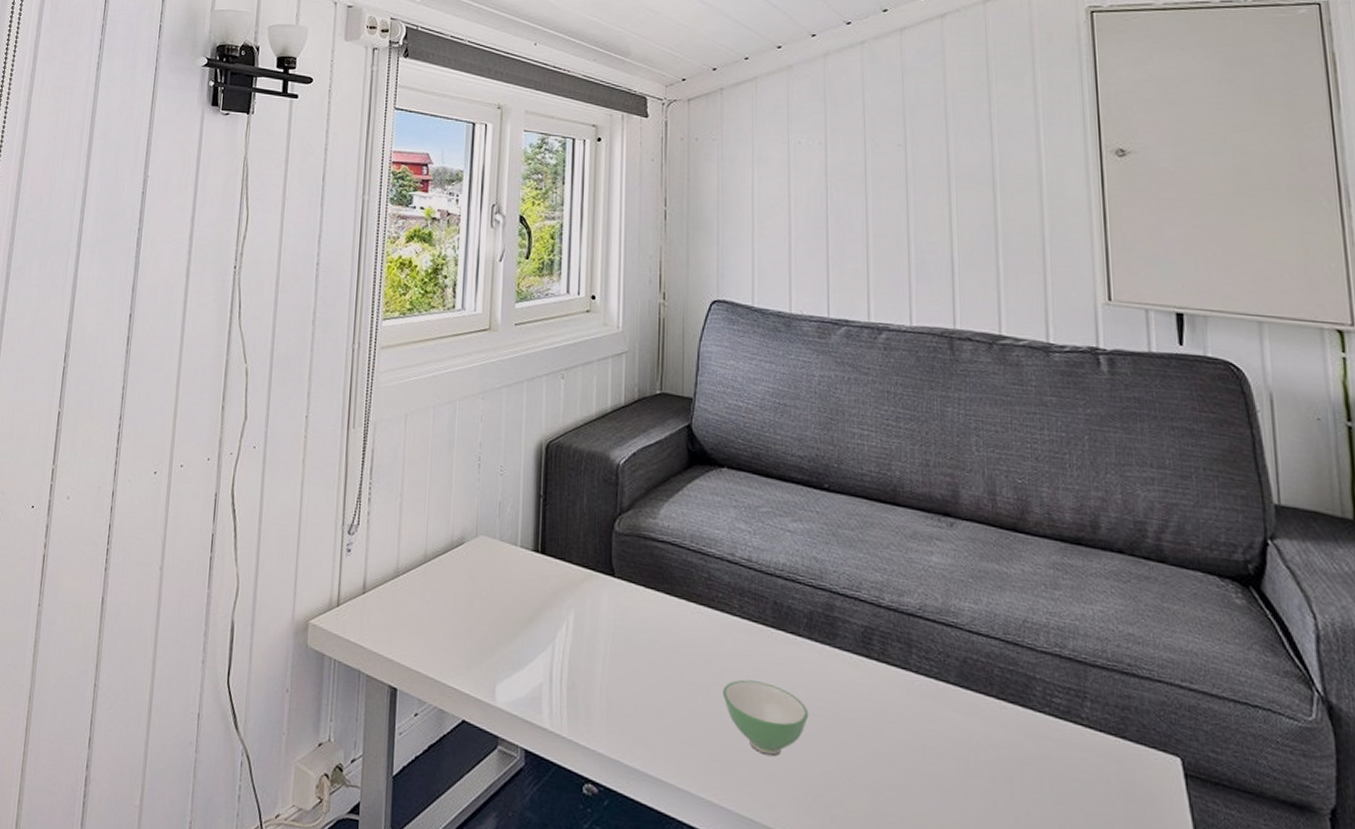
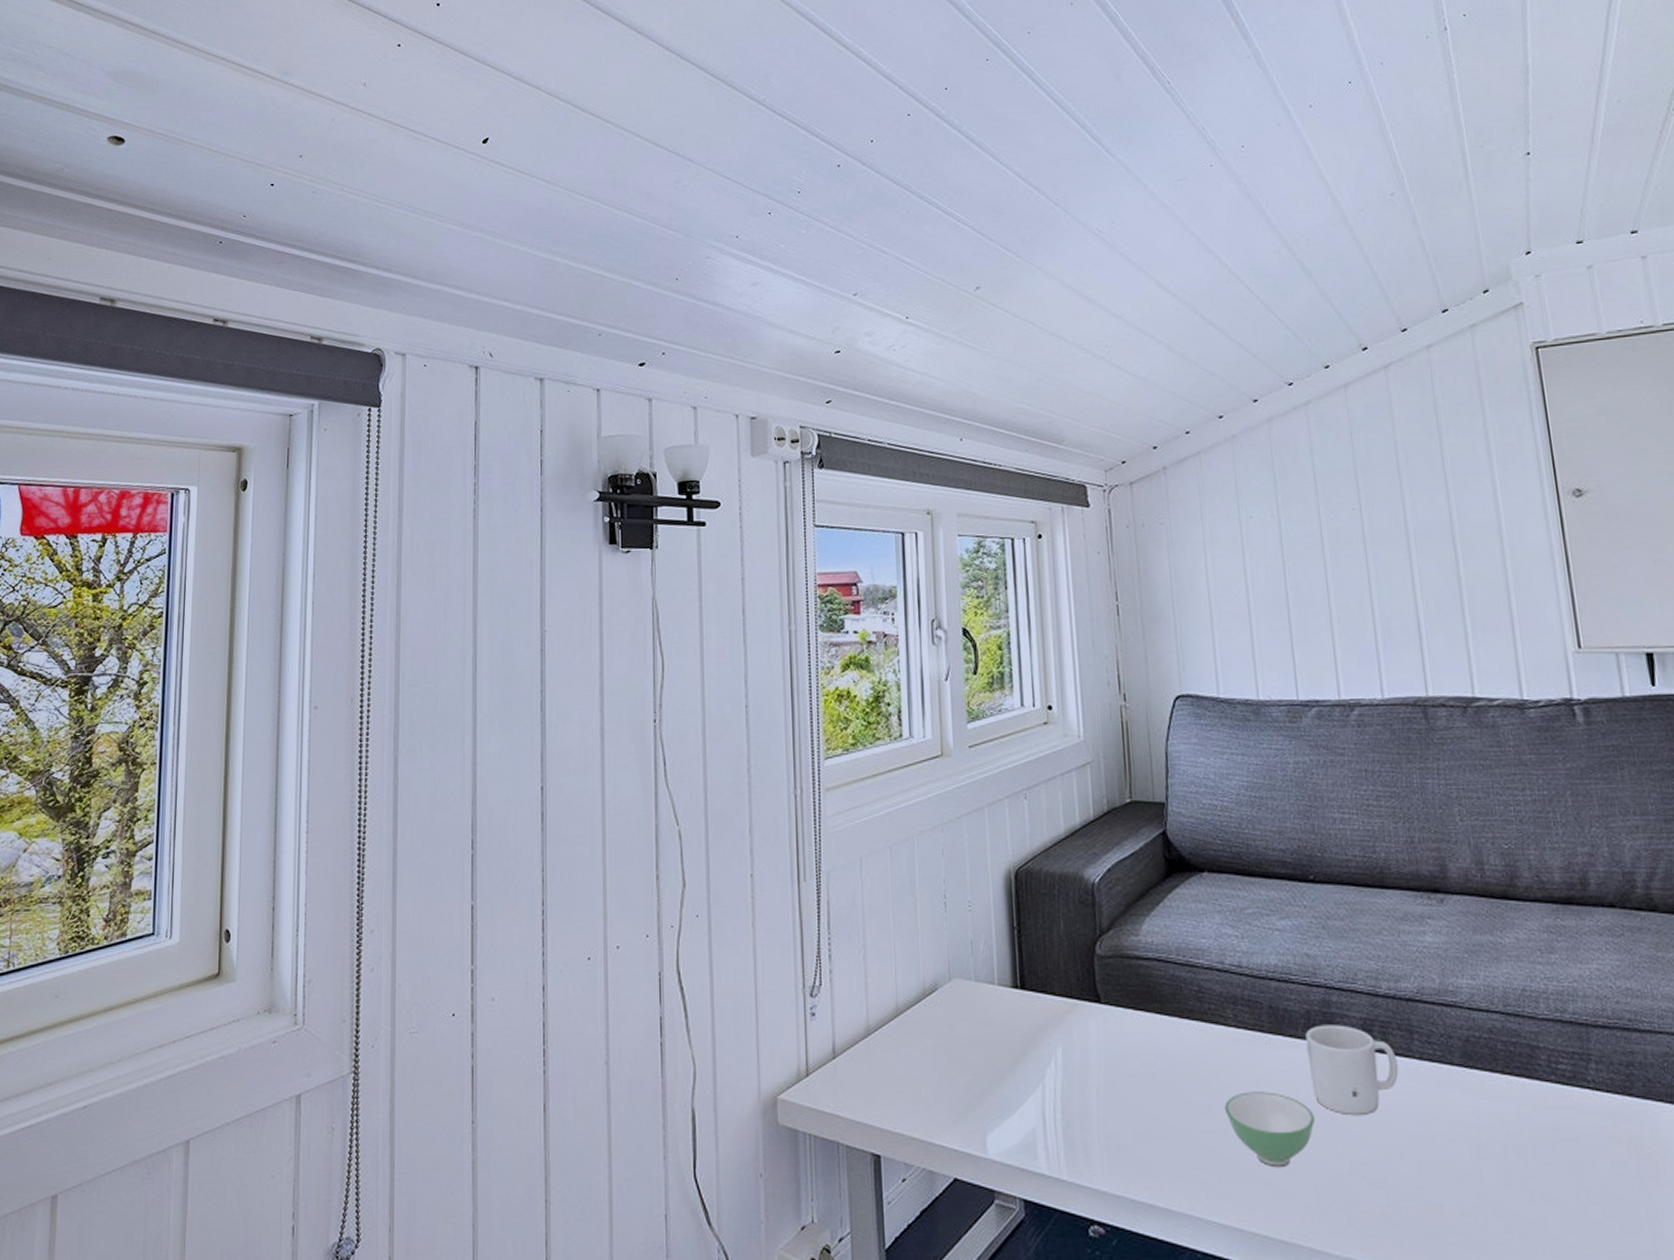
mug: none [807,626,894,719] -> present [1305,1024,1399,1116]

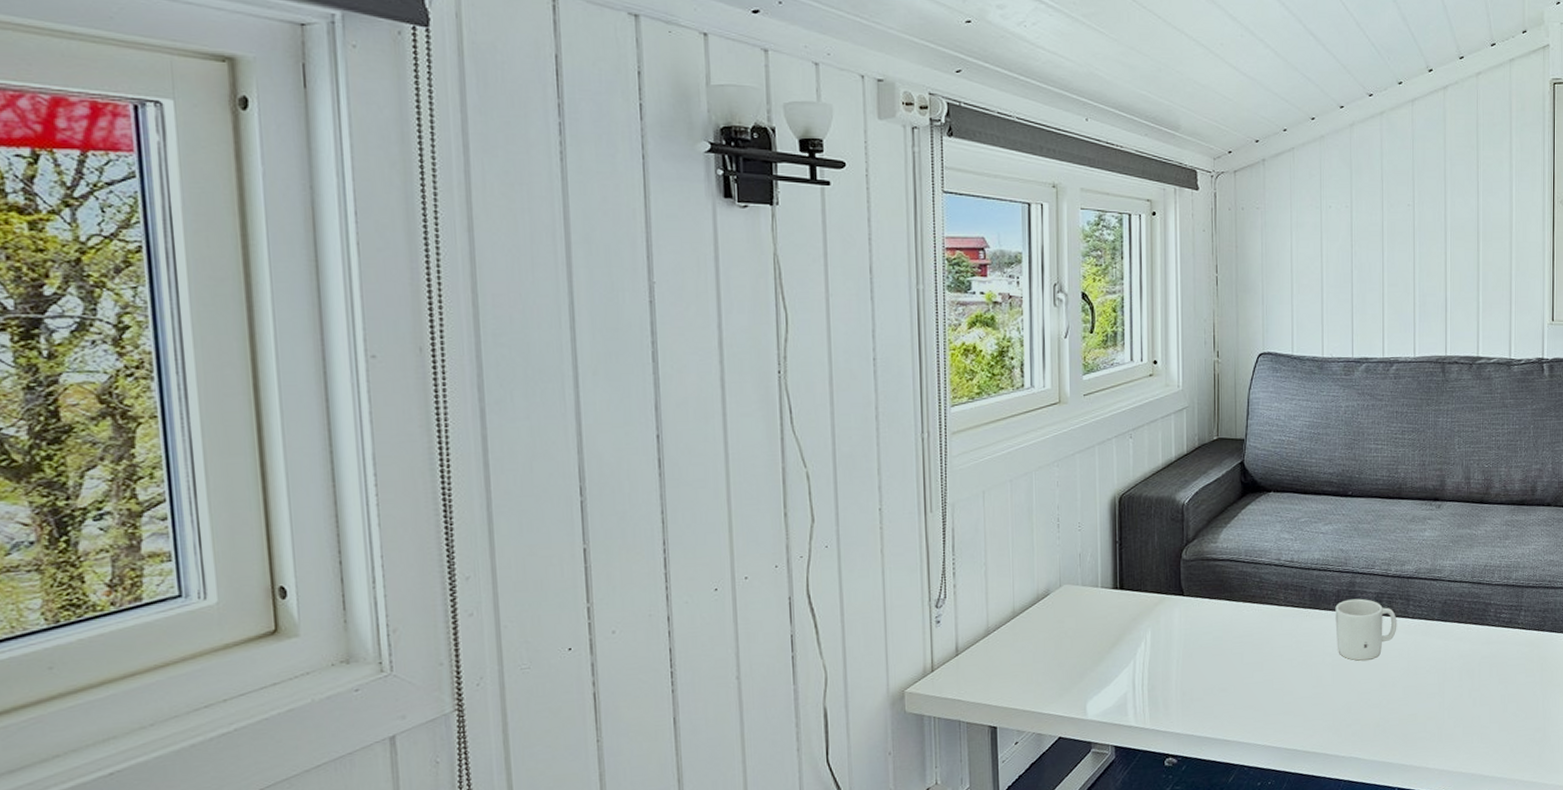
bowl: present [1224,1092,1316,1168] -> none [1272,650,1337,703]

